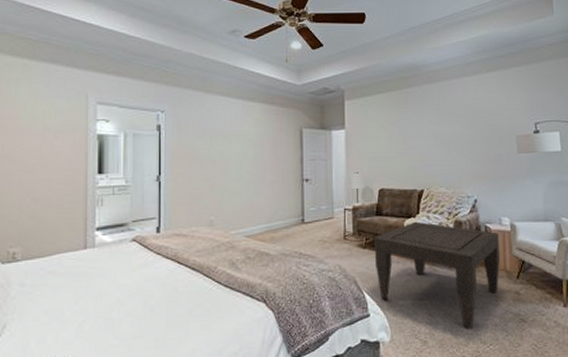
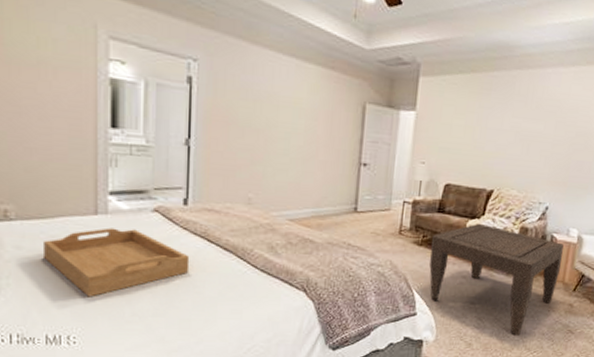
serving tray: none [43,259,163,325] -> present [44,227,190,297]

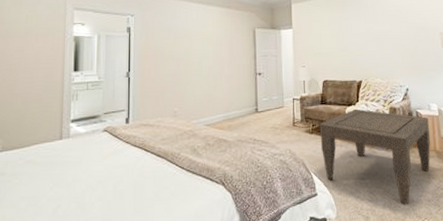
serving tray: present [44,227,190,297] -> none [21,148,131,210]

